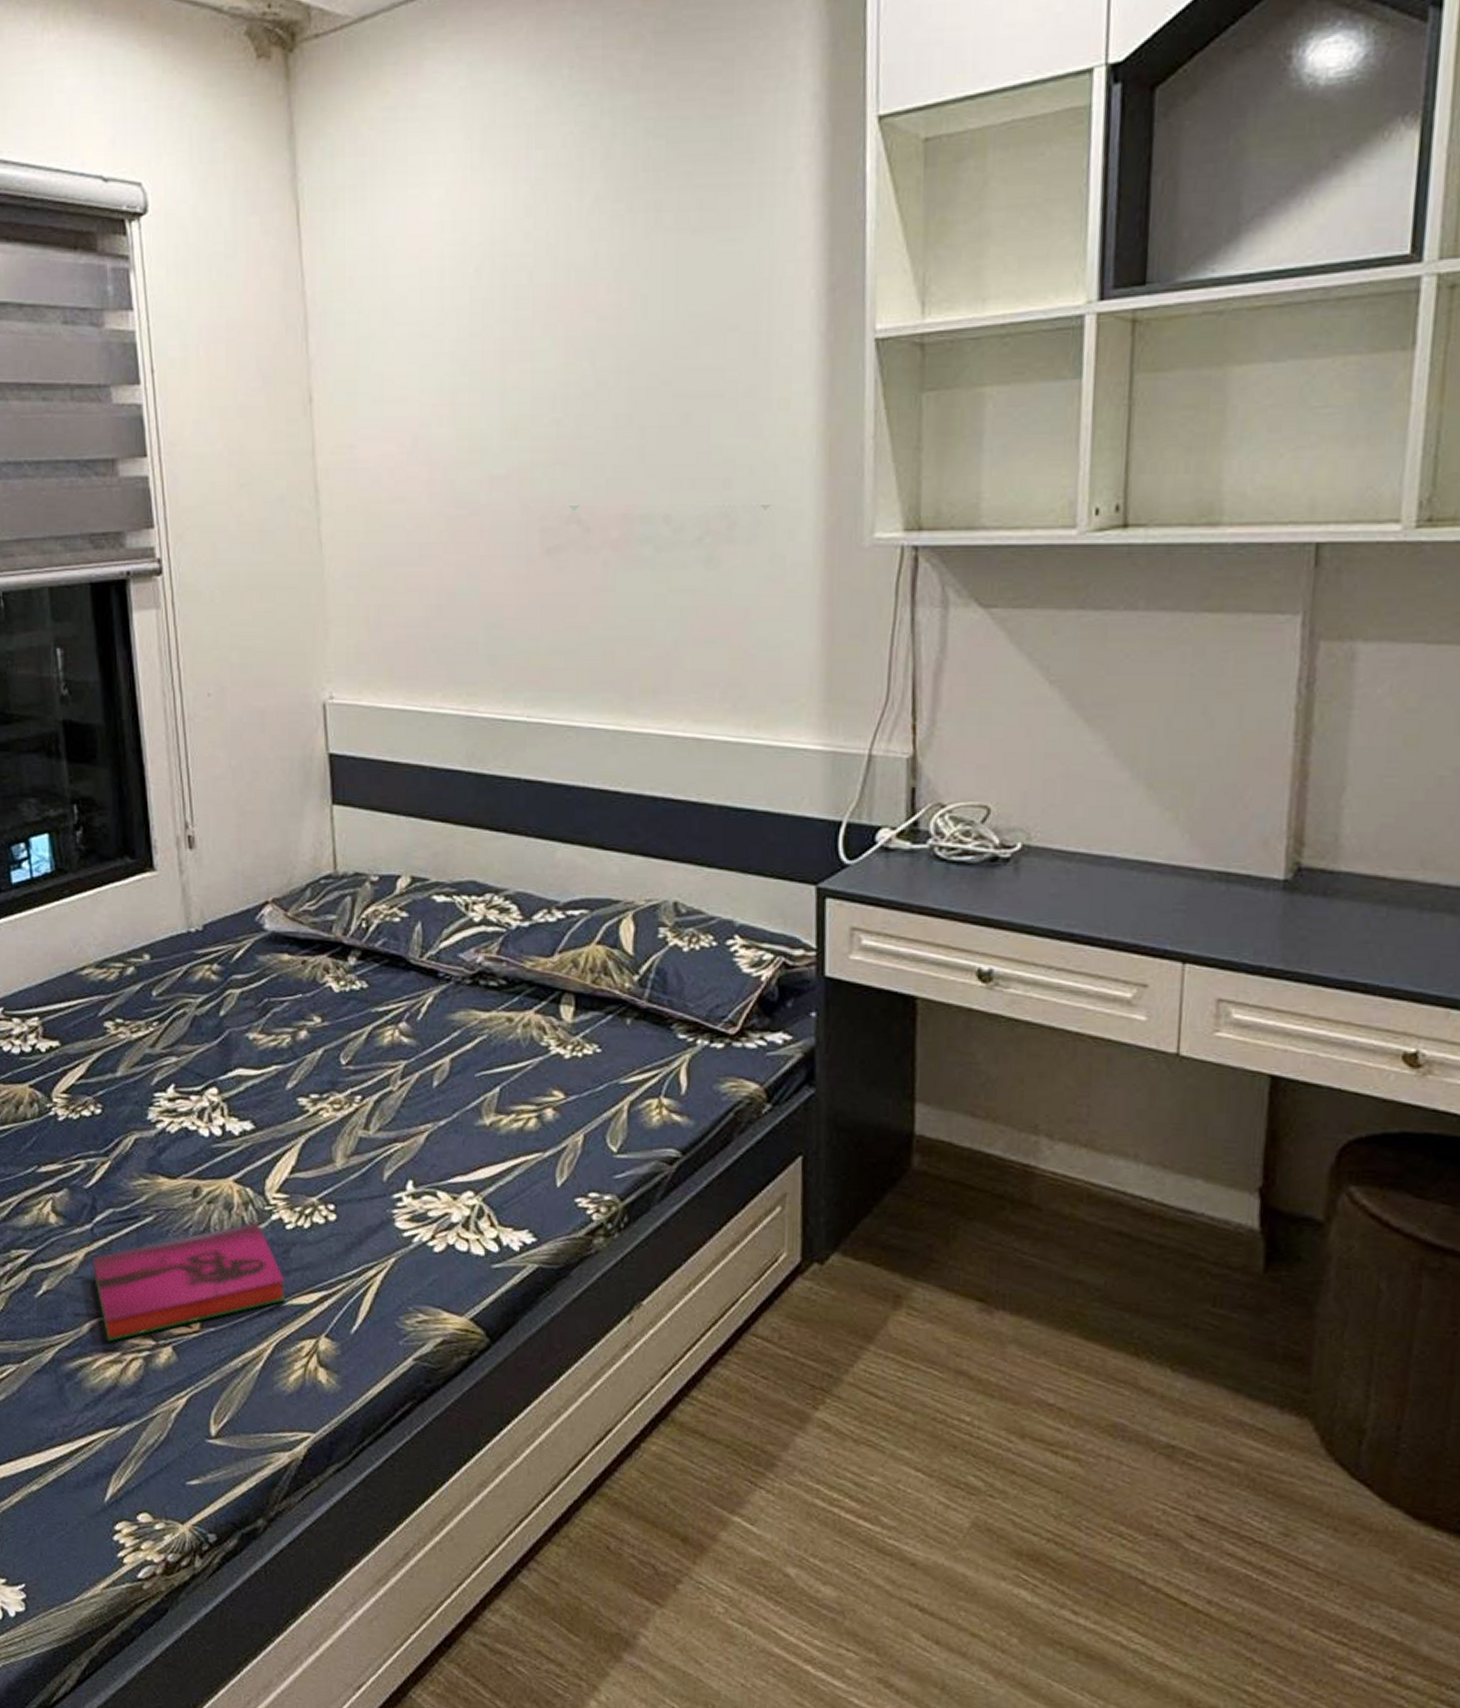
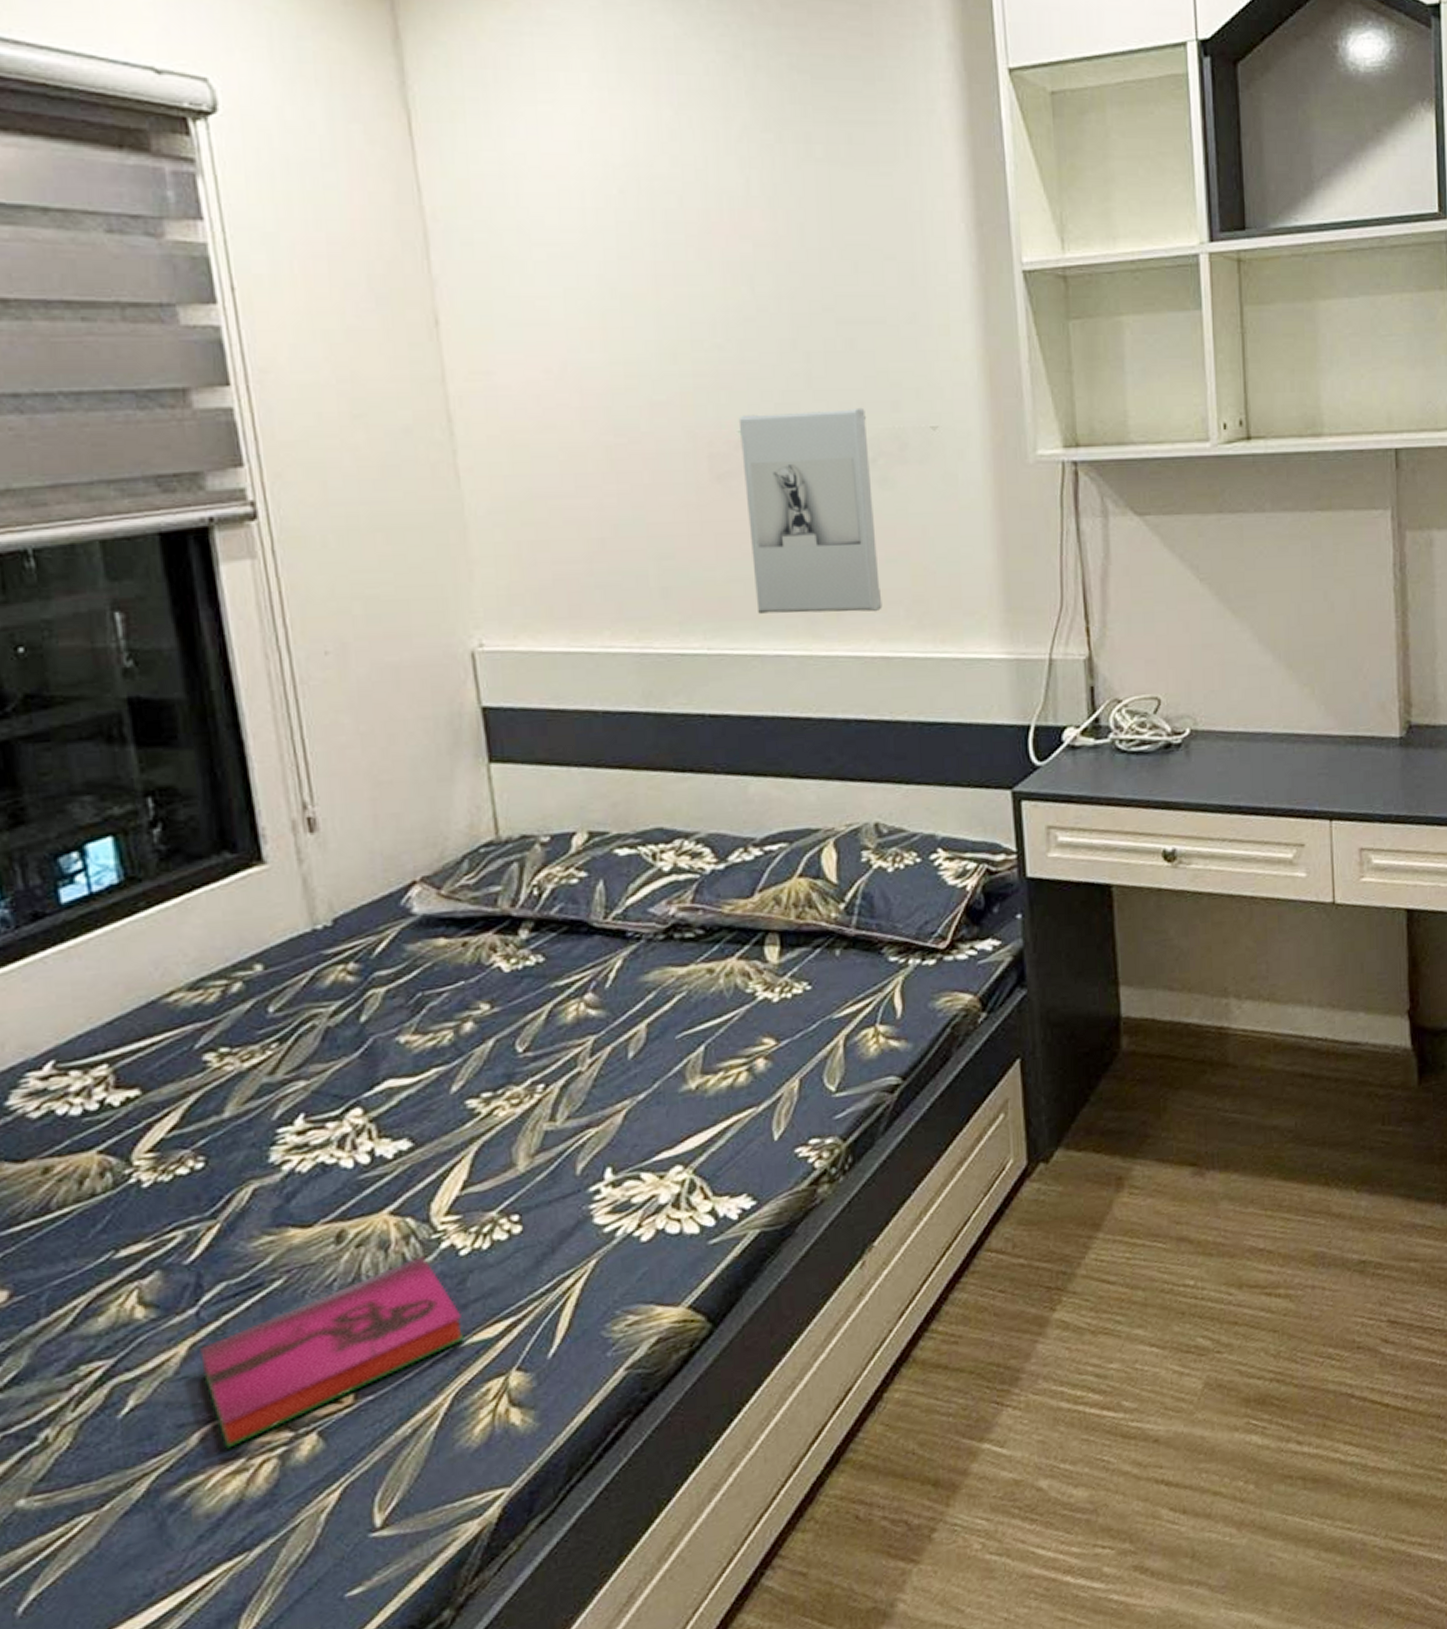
wall sculpture: none [571,484,698,693] -> present [738,407,883,614]

